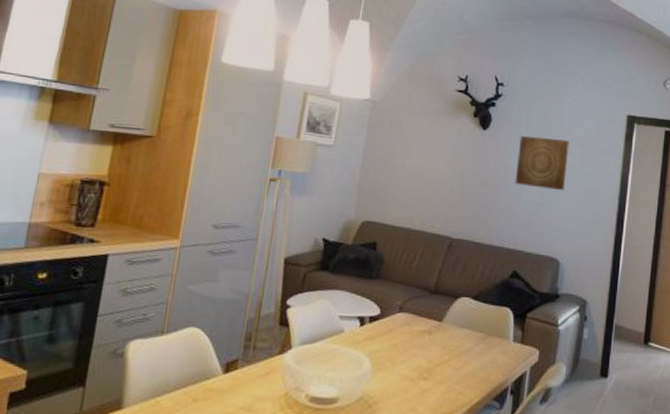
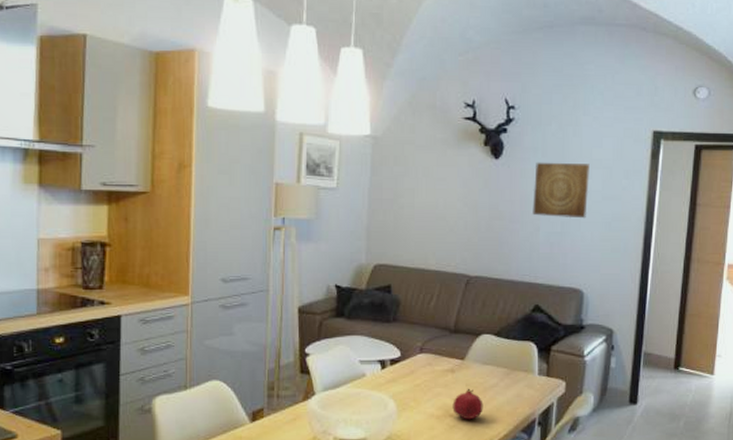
fruit: none [427,351,458,384] -> present [452,388,483,420]

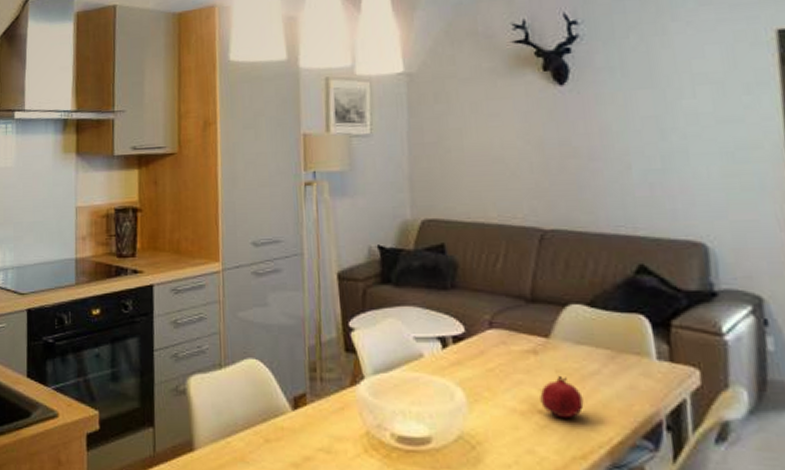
wall art: present [532,162,590,219] -> none [614,80,696,151]

